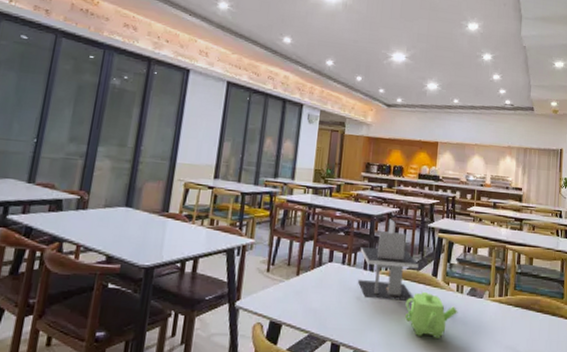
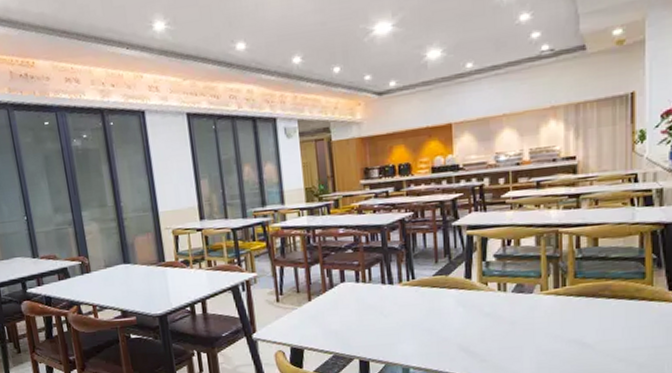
napkin holder: present [358,219,419,301] -> none [374,225,447,313]
teapot: present [405,292,458,338] -> none [436,297,503,342]

